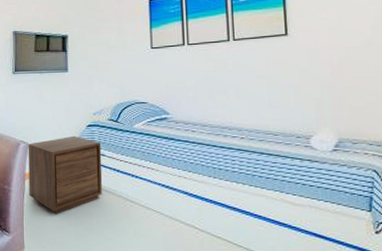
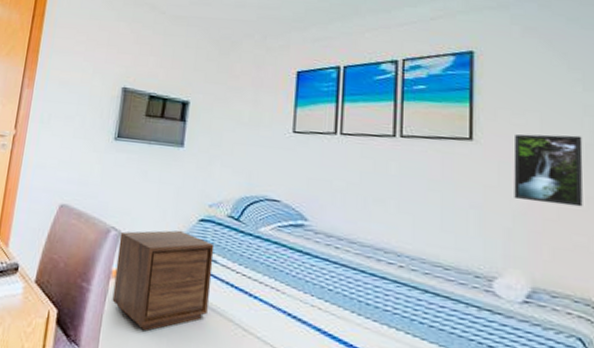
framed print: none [318,21,372,76] -> present [513,134,583,207]

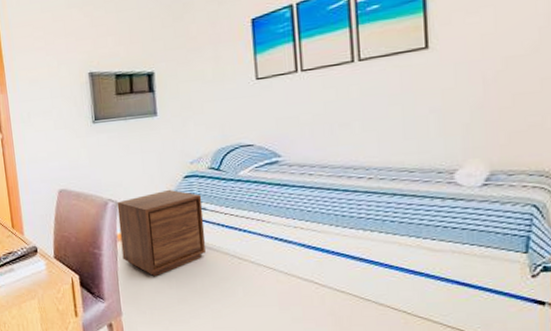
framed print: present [513,134,583,207] -> none [468,21,537,96]

